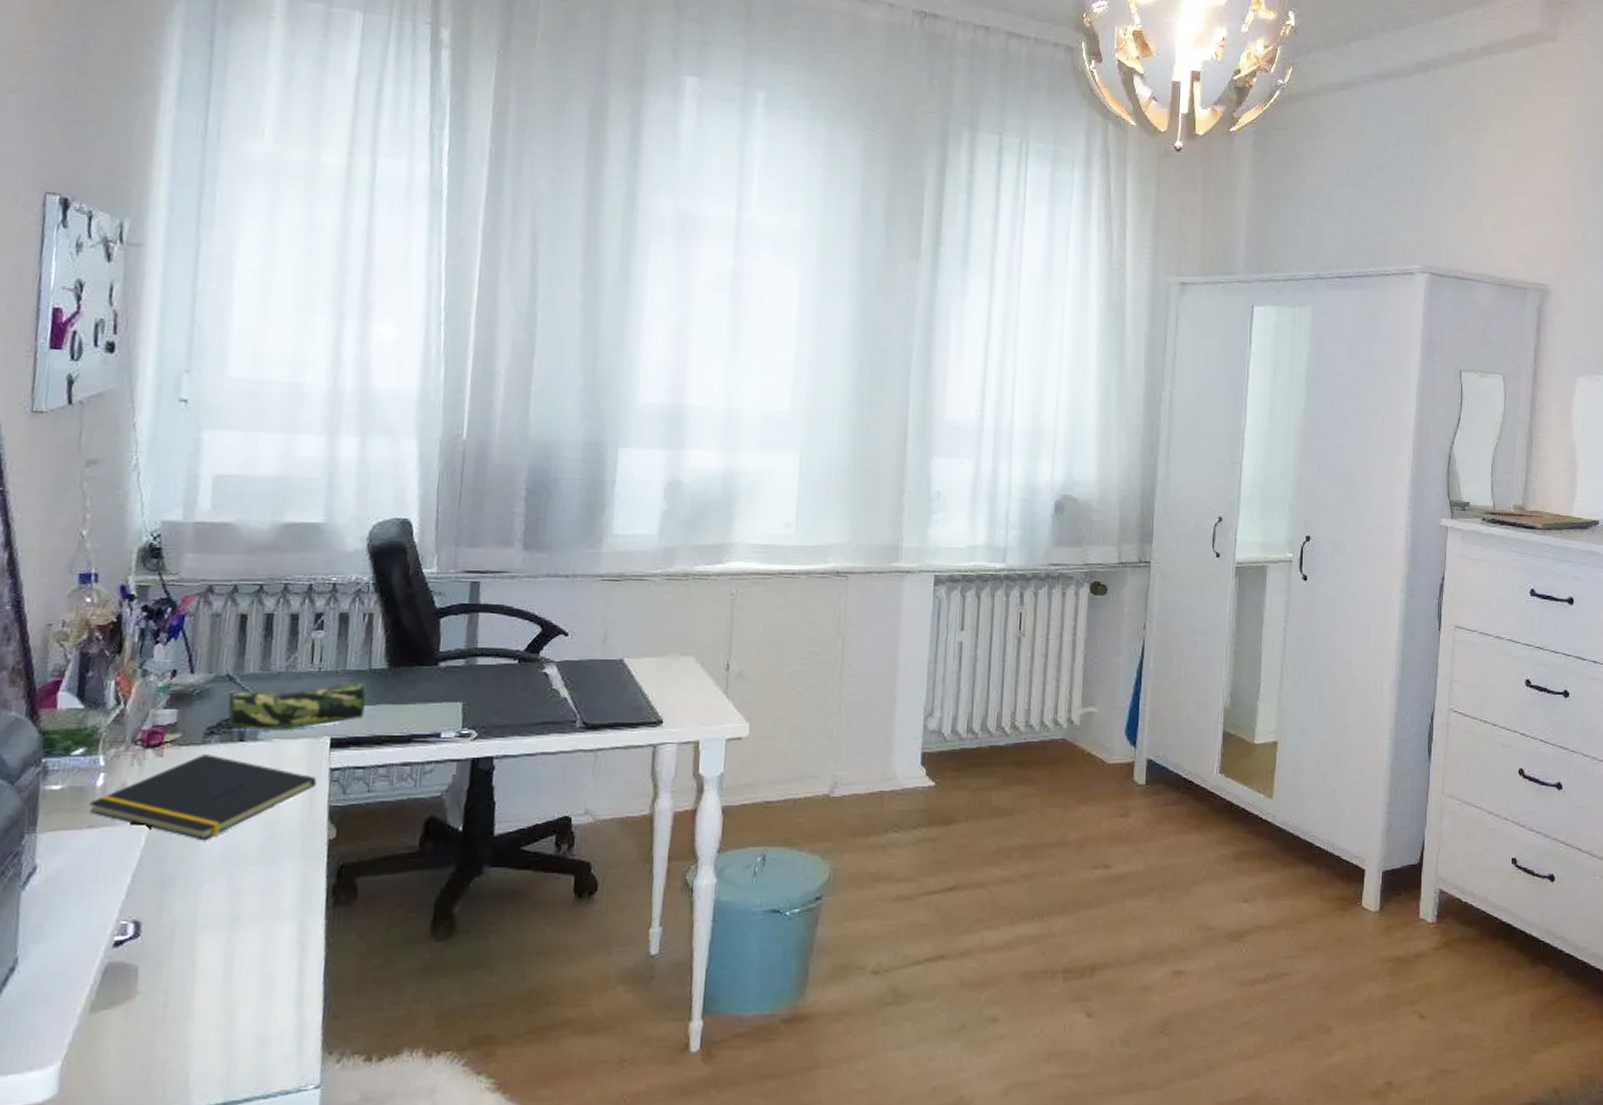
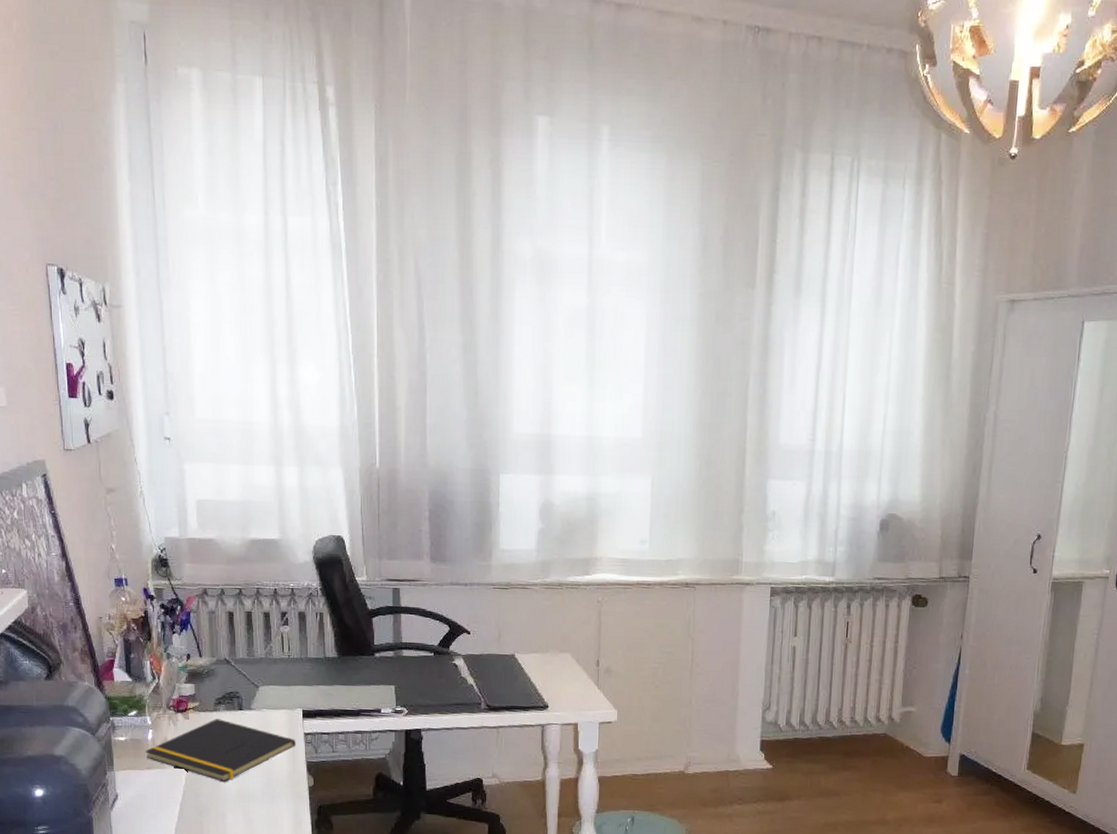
pencil case: present [223,682,366,730] -> none [224,667,325,702]

